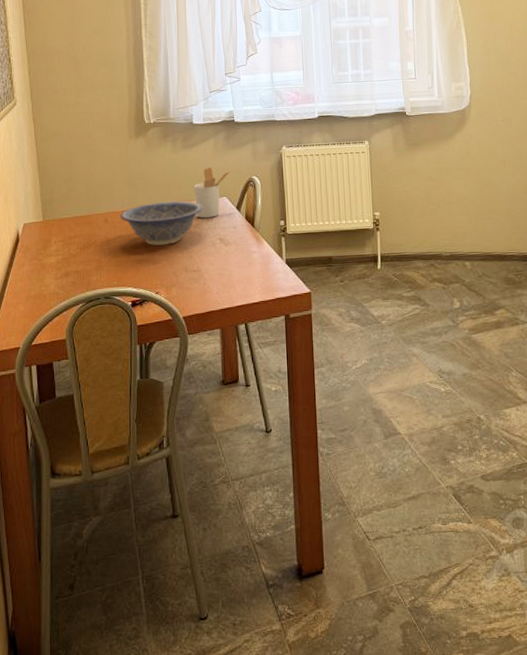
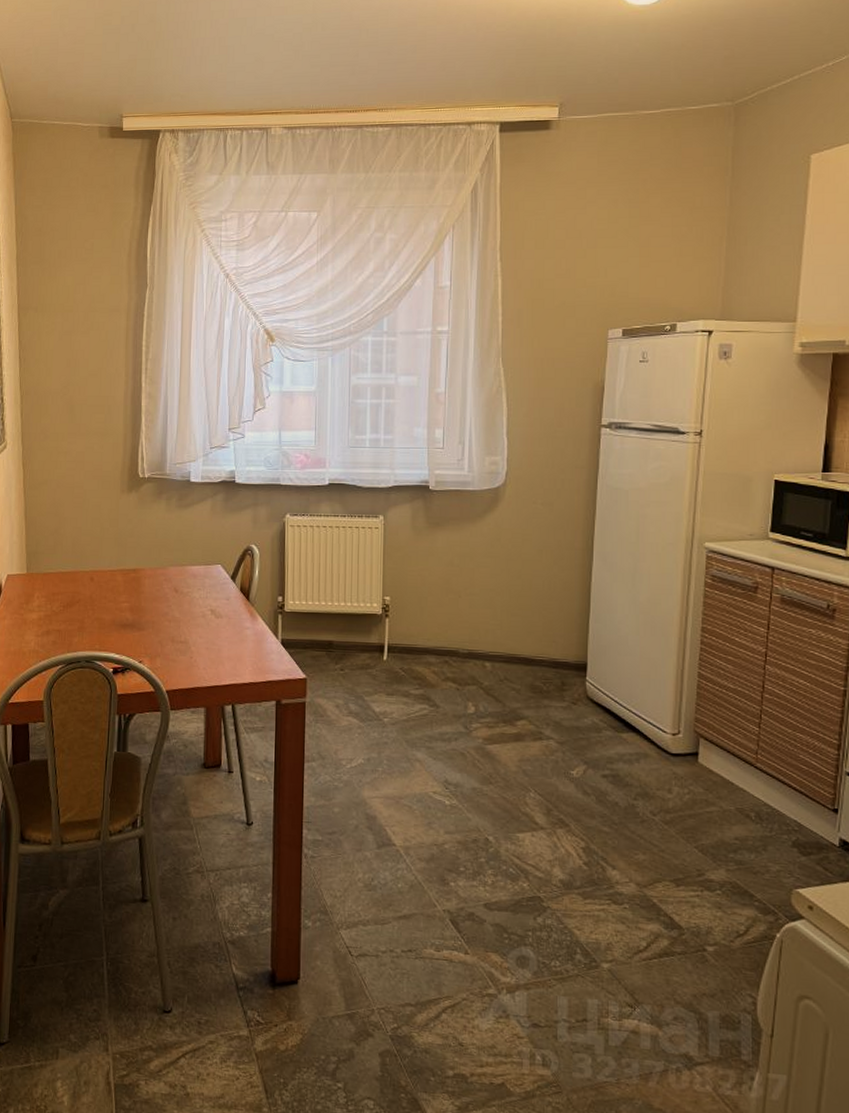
decorative bowl: present [120,201,203,246] -> none [106,564,195,611]
utensil holder: present [194,167,232,218] -> none [186,530,229,586]

